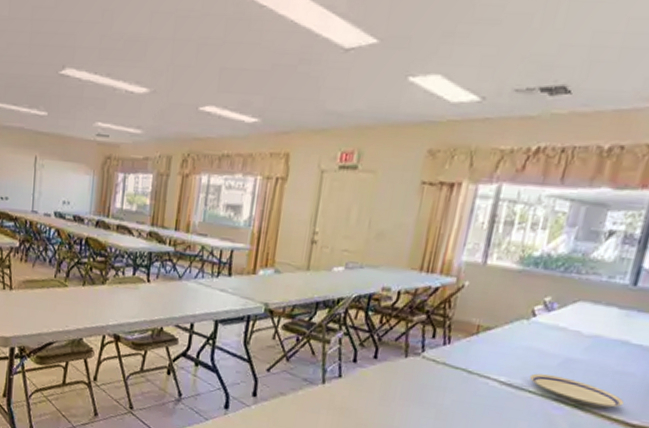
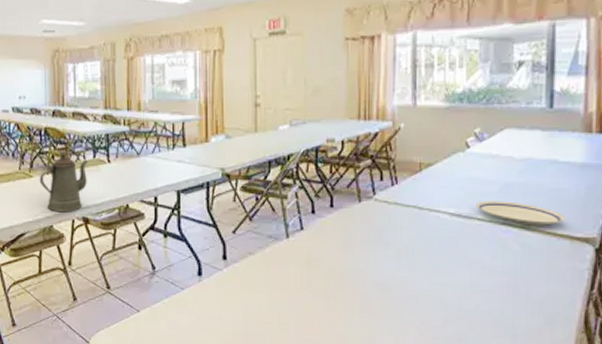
coffee pot: none [74,262,128,327] -> present [39,149,89,212]

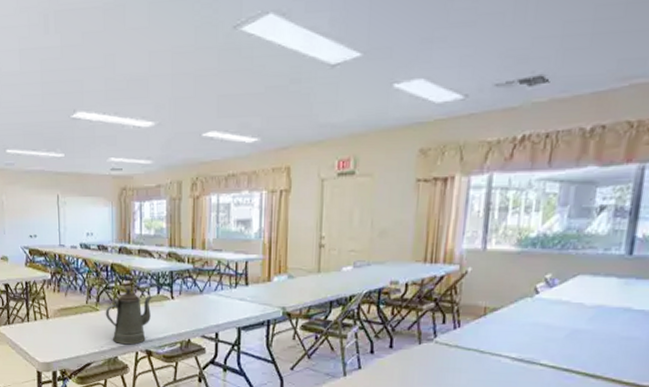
plate: present [475,201,564,226] -> none [538,347,632,373]

